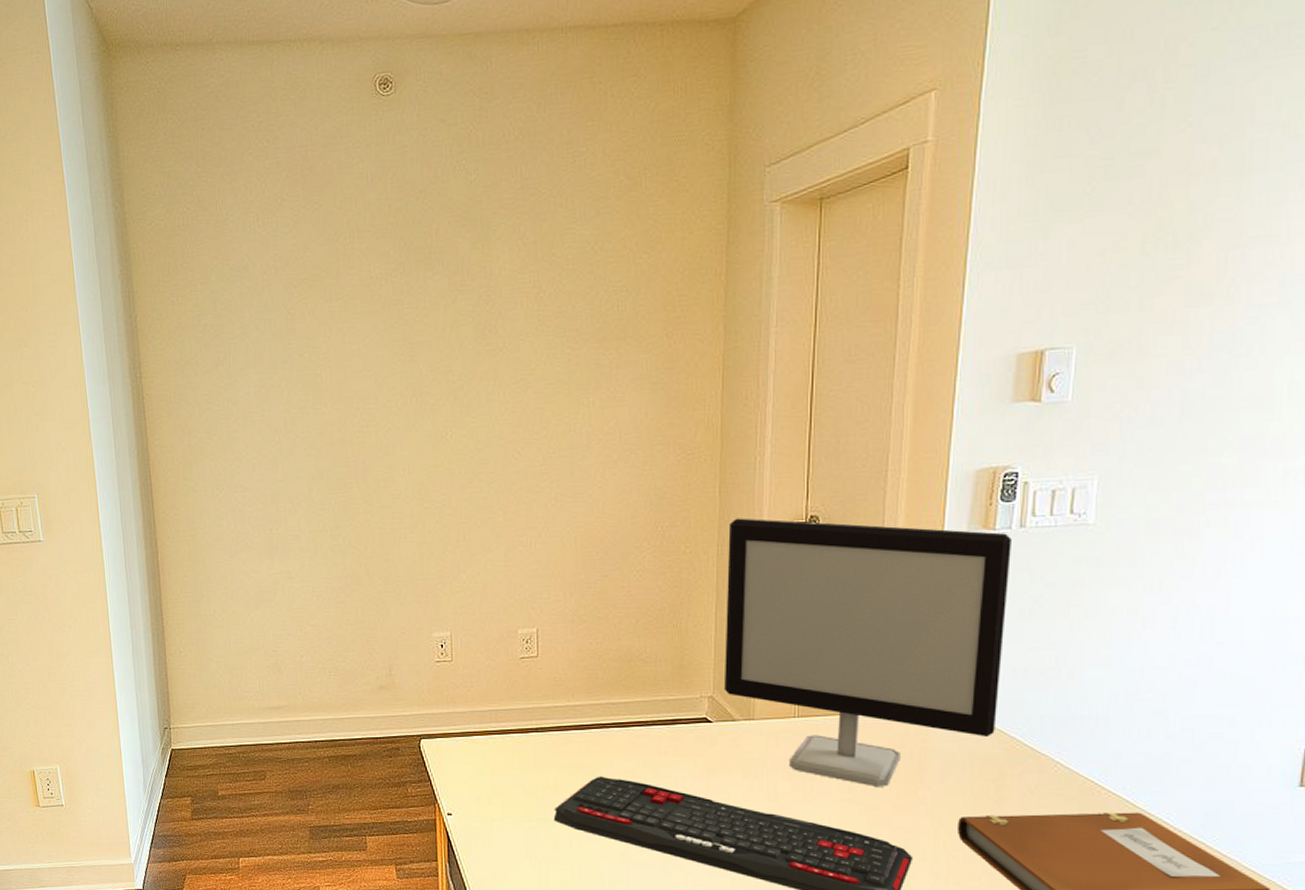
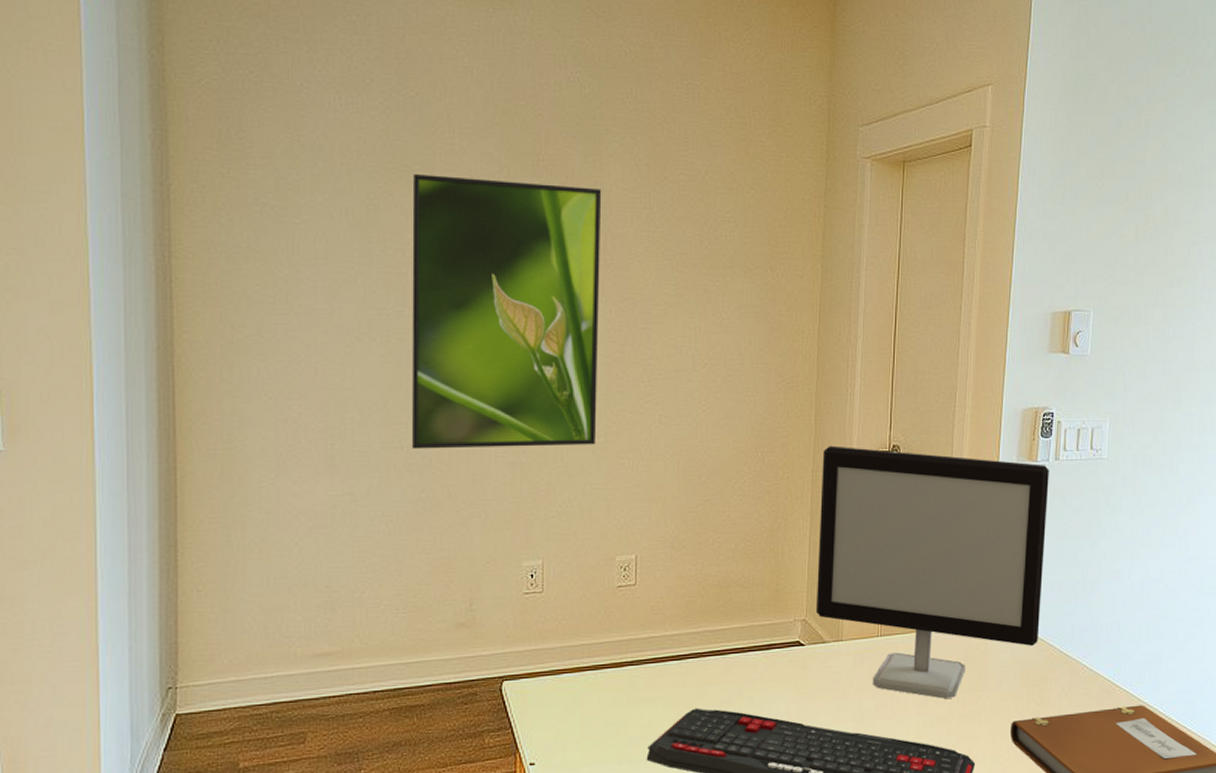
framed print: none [322,273,495,532] -> present [411,174,602,449]

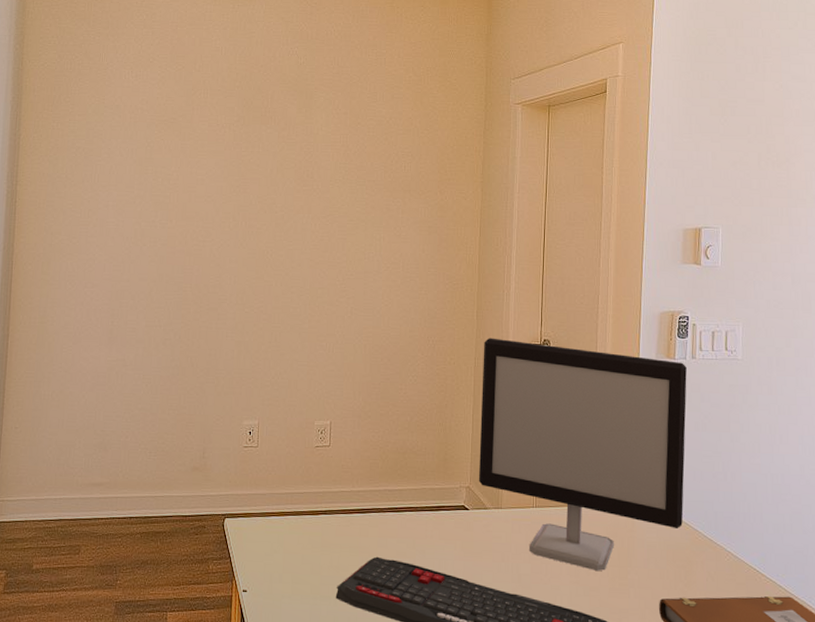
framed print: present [411,174,602,449] -> none [166,124,311,330]

